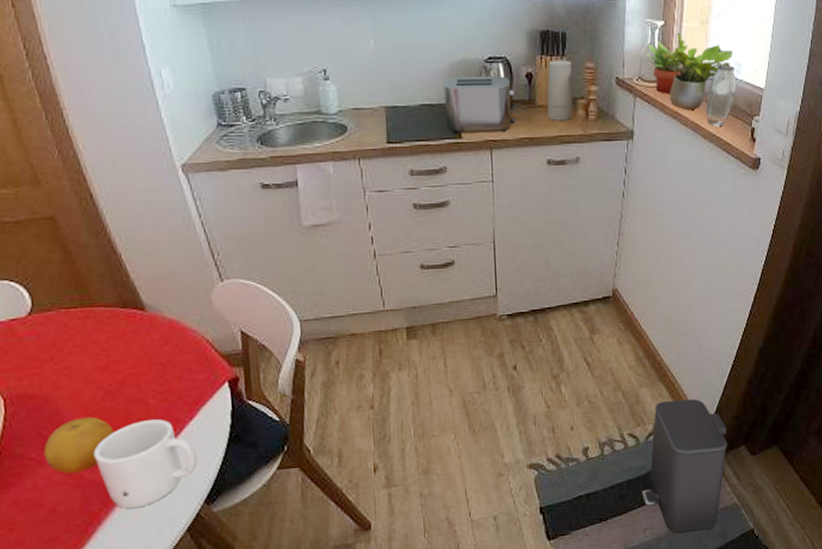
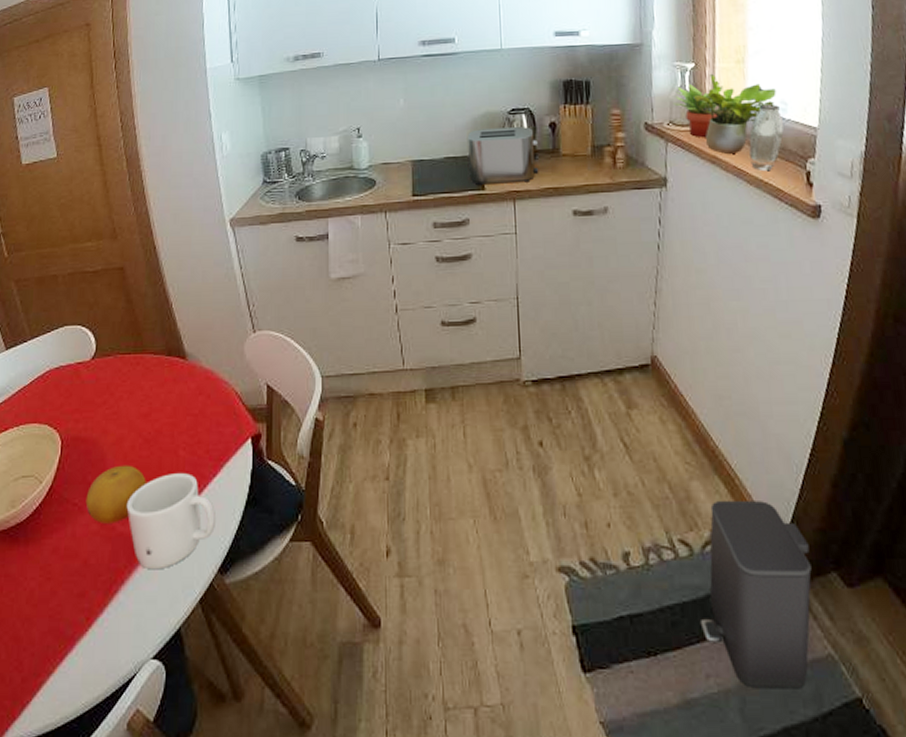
canister: present [547,59,574,121] -> none [571,107,600,170]

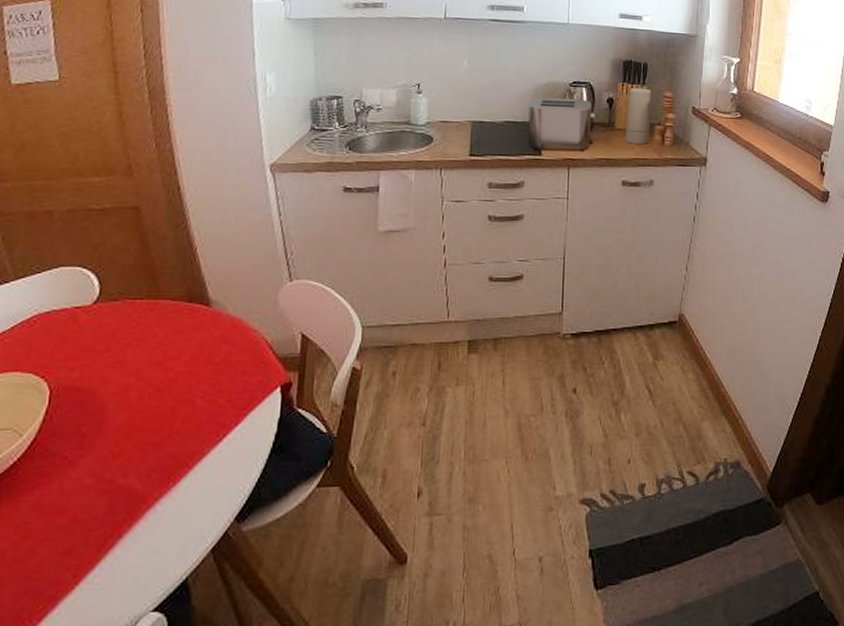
fruit: present [85,465,146,524] -> none [78,415,155,477]
mug: present [126,473,215,570] -> none [129,423,235,522]
canister: none [571,107,600,170] -> present [625,87,652,145]
succulent plant: present [674,83,723,137] -> none [719,76,761,125]
potted plant: present [693,73,776,155] -> none [736,69,804,143]
pedal bin: present [700,500,812,689] -> none [698,437,792,591]
vase: present [749,104,784,172] -> none [776,101,806,160]

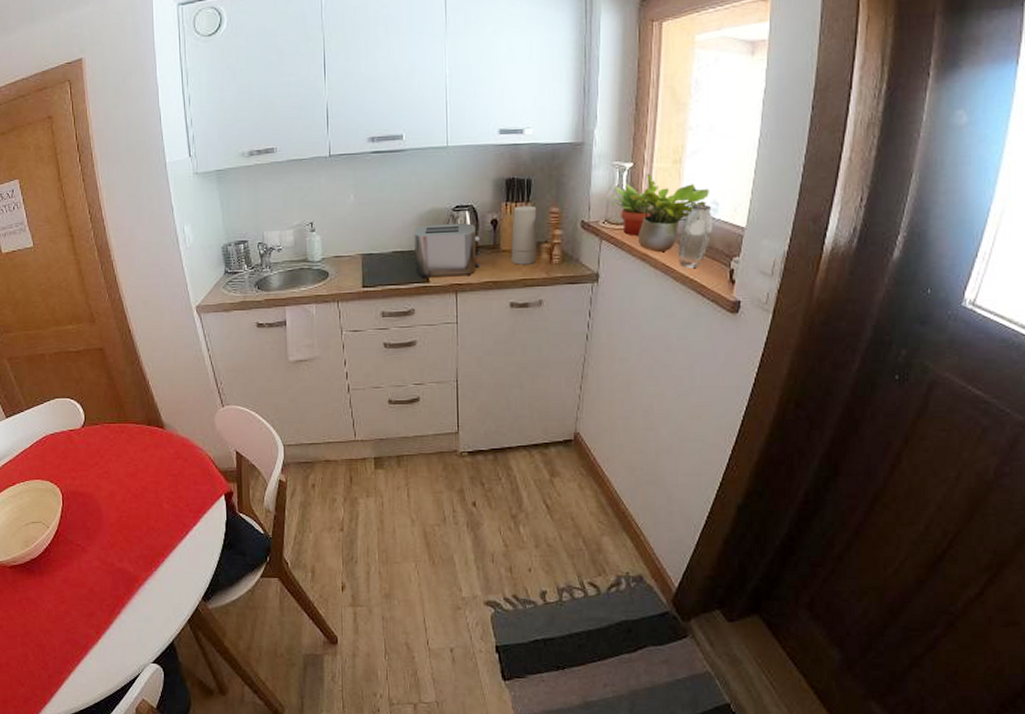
succulent plant: none [719,76,761,125] -> present [610,182,658,235]
potted plant: none [736,69,804,143] -> present [629,173,709,253]
vase: none [776,101,806,160] -> present [677,204,713,269]

